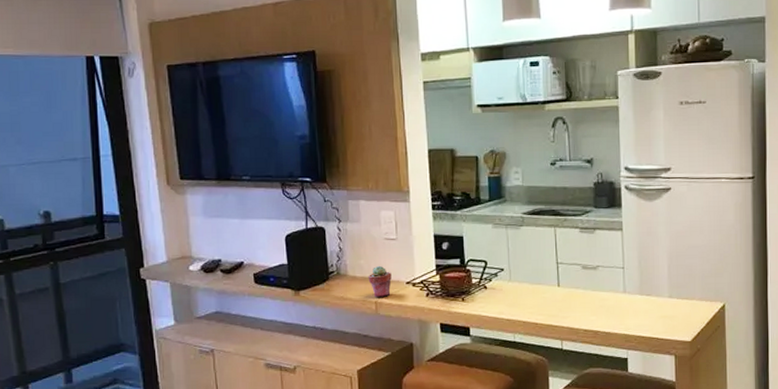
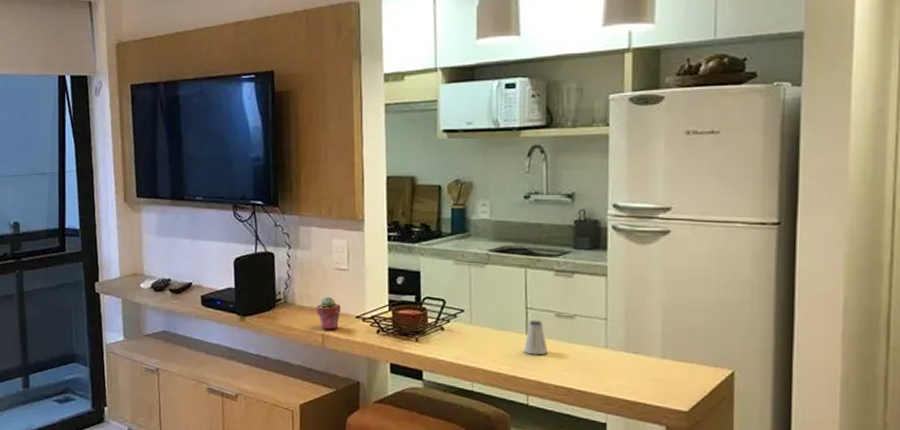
saltshaker: none [556,273,577,305] -> present [524,319,548,356]

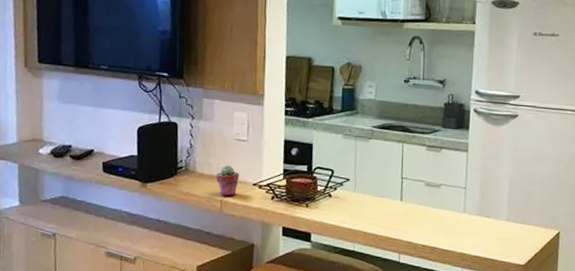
saltshaker: present [524,319,548,356] -> none [398,188,418,219]

